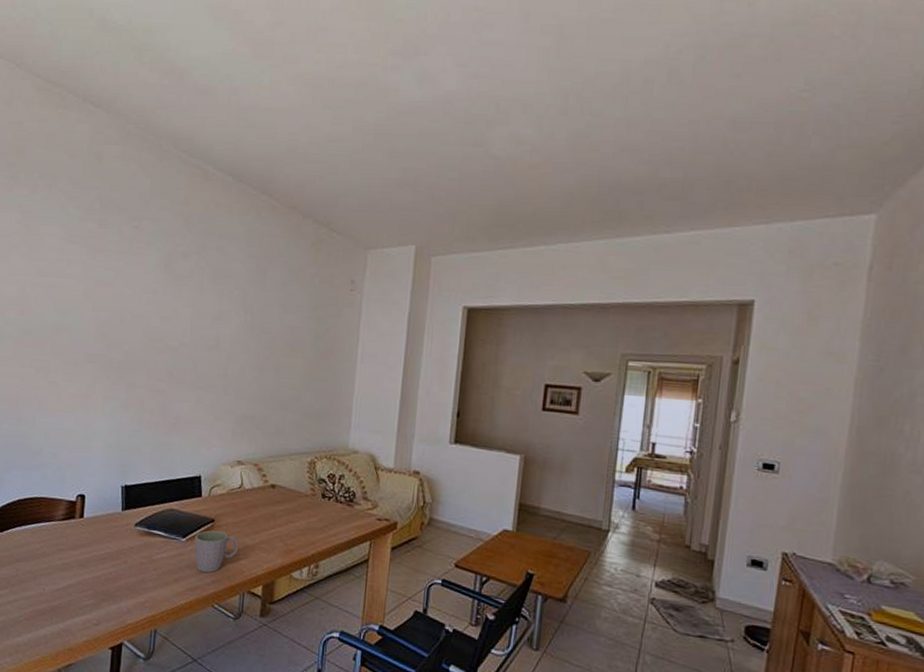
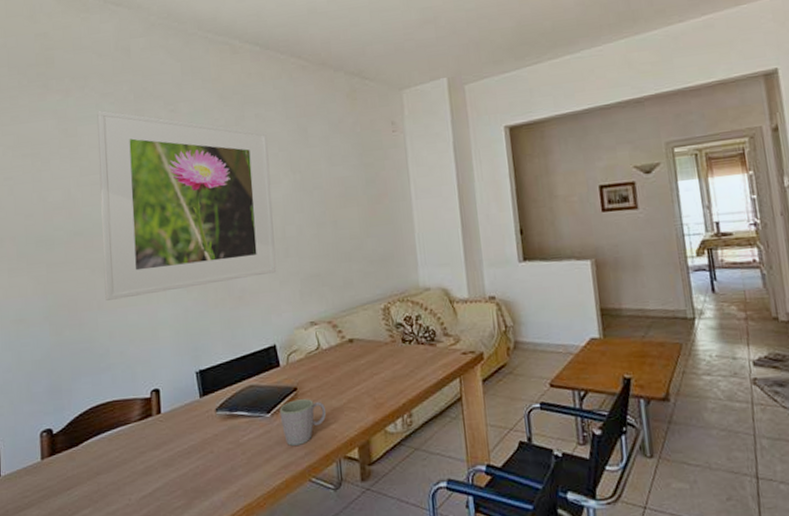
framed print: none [46,212,225,408] -> present [97,110,277,301]

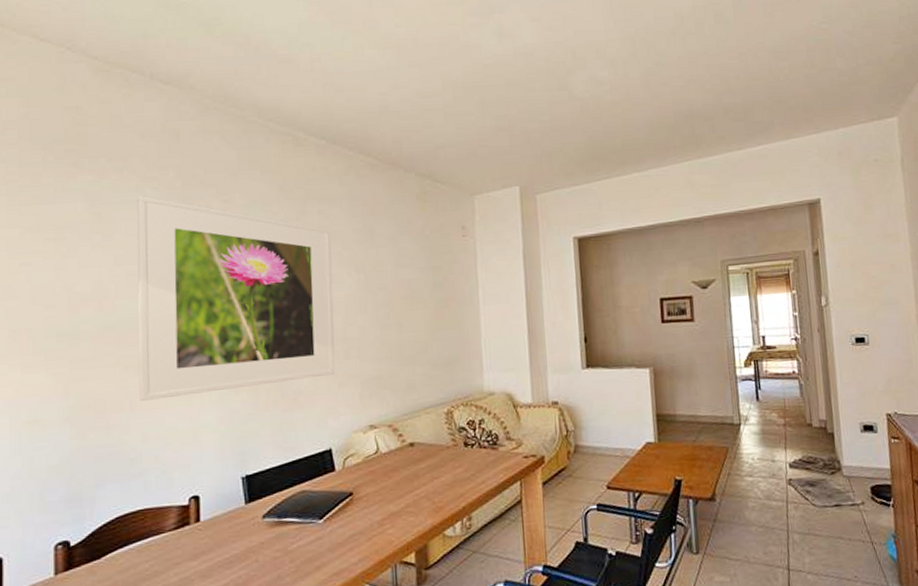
mug: present [279,399,327,446] -> none [333,503,383,552]

